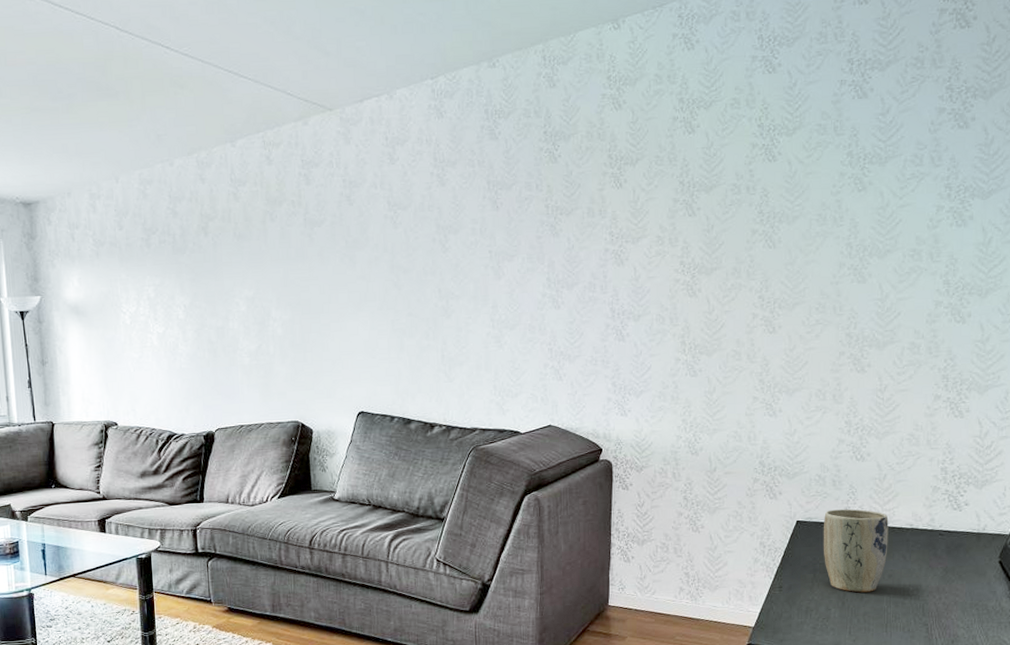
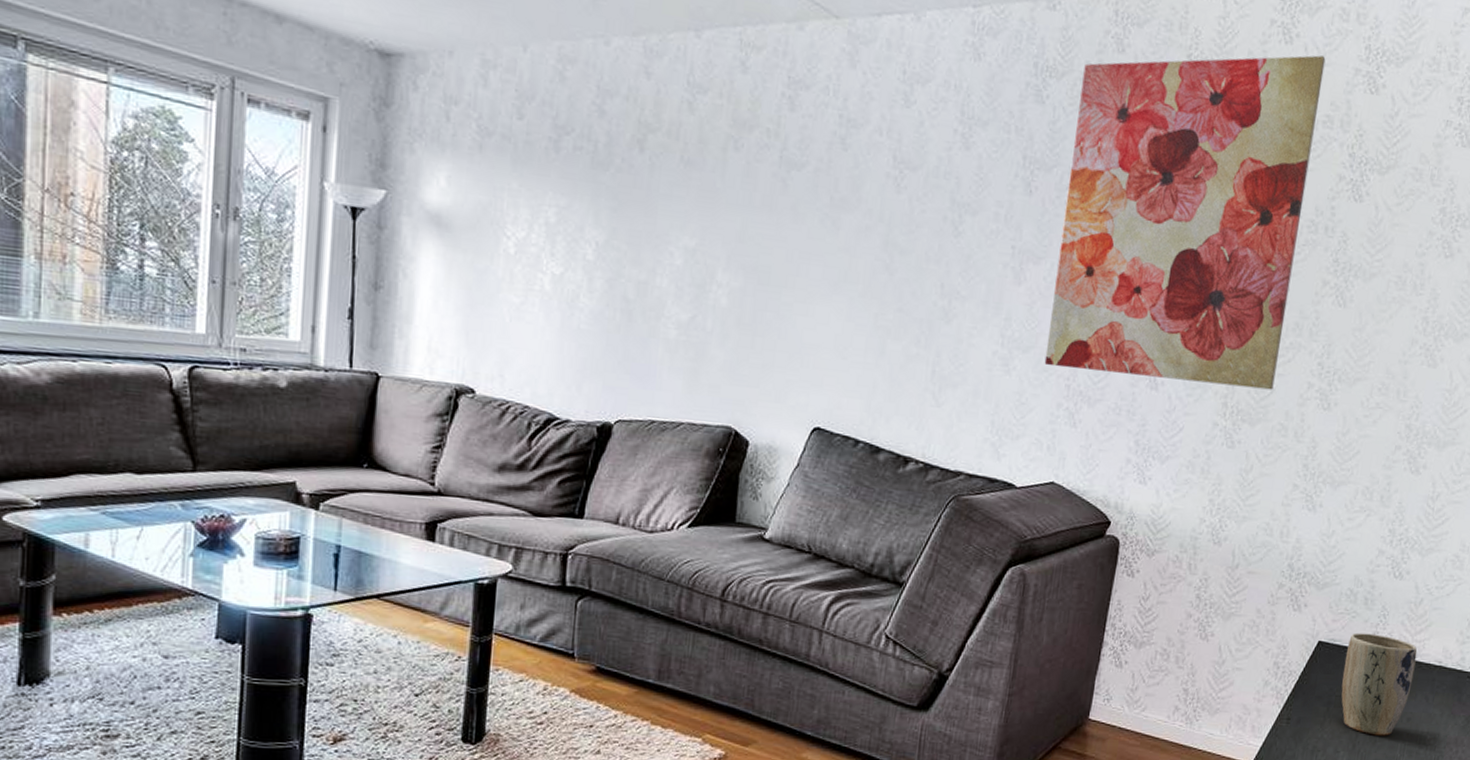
wall art: none [525,53,725,337] -> present [1044,55,1326,390]

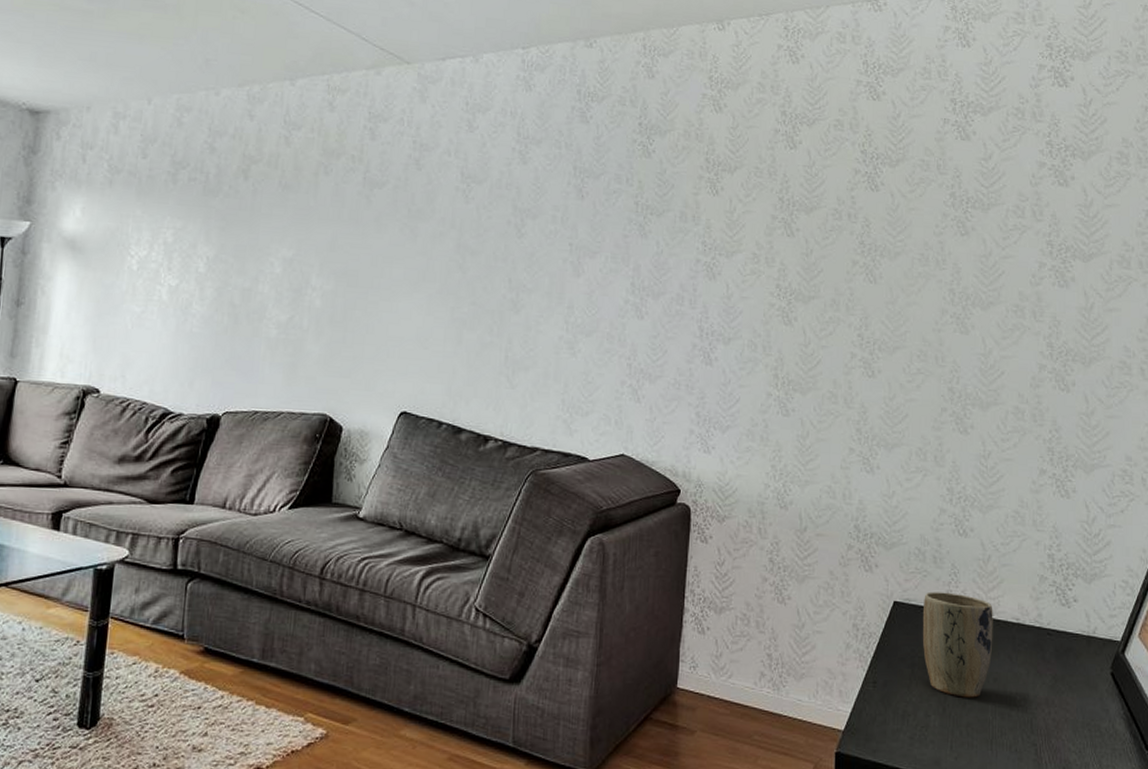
wall art: present [1044,55,1326,390] -> none [606,71,830,361]

